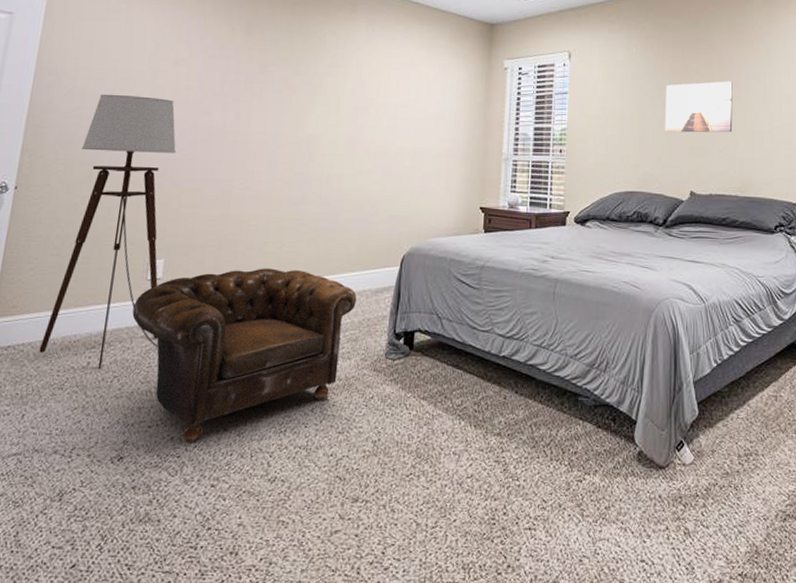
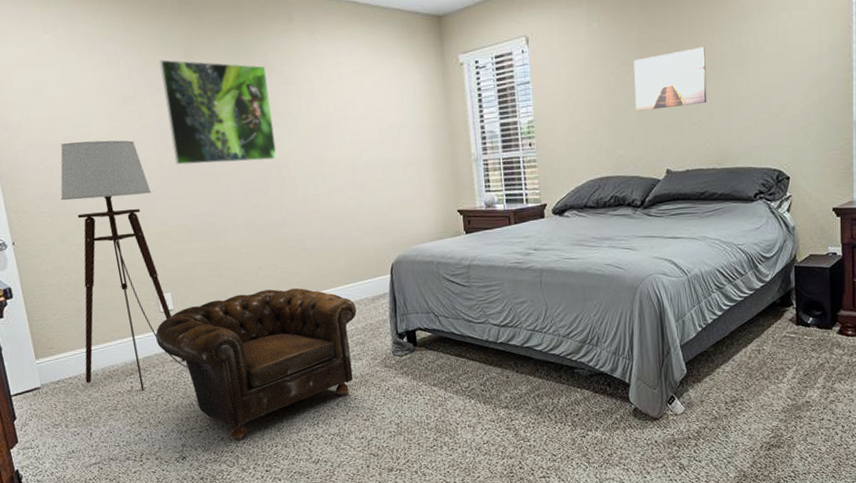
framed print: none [208,30,321,135] -> present [159,59,278,165]

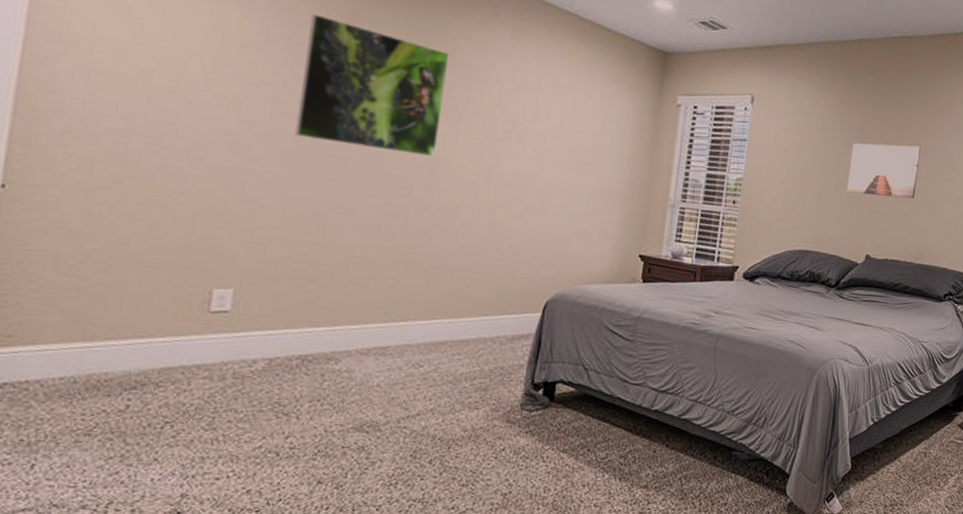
floor lamp: present [60,140,188,391] -> none [52,76,248,413]
armchair: present [155,288,357,441] -> none [189,306,488,497]

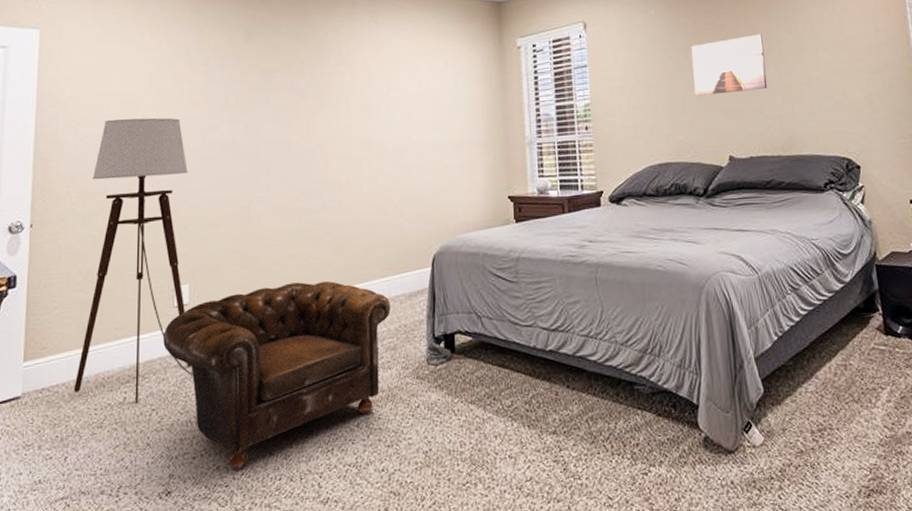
floor lamp: none [52,76,248,413] -> present [74,117,193,403]
armchair: none [189,306,488,497] -> present [163,281,390,472]
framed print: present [294,13,450,157] -> none [218,39,324,144]

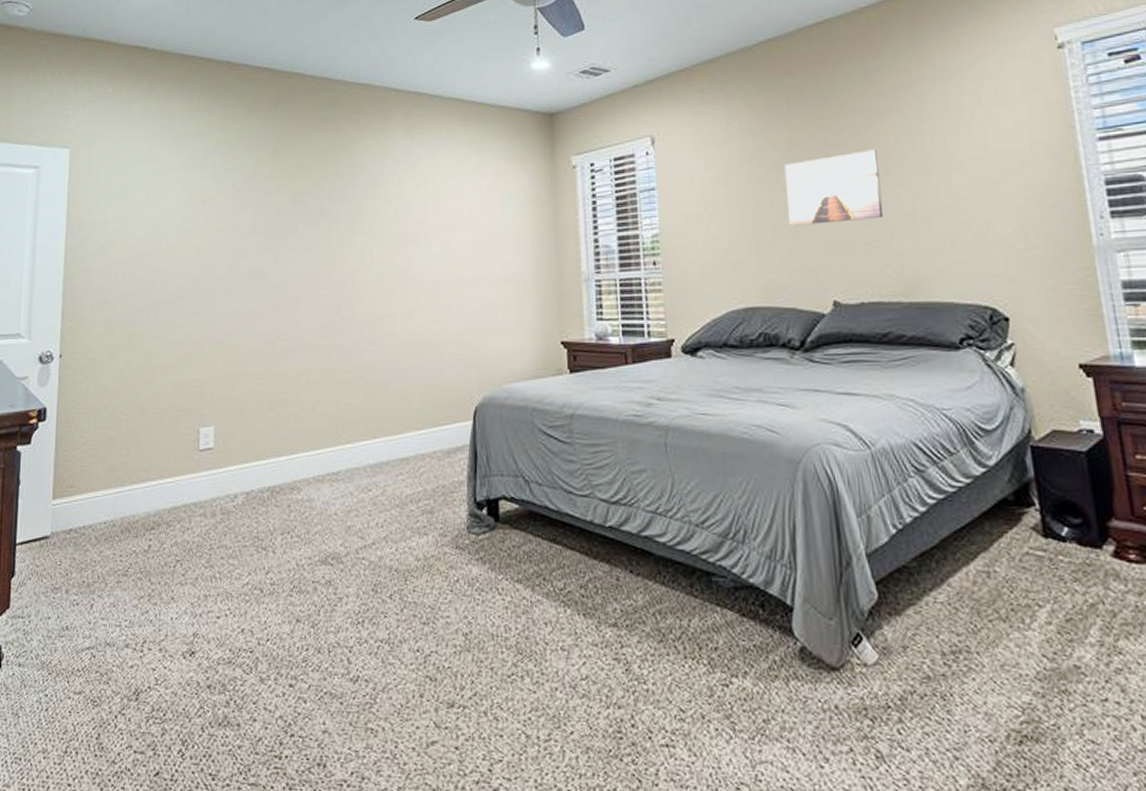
floor lamp: present [74,117,193,403] -> none [100,243,218,552]
armchair: present [163,281,390,472] -> none [188,430,427,637]

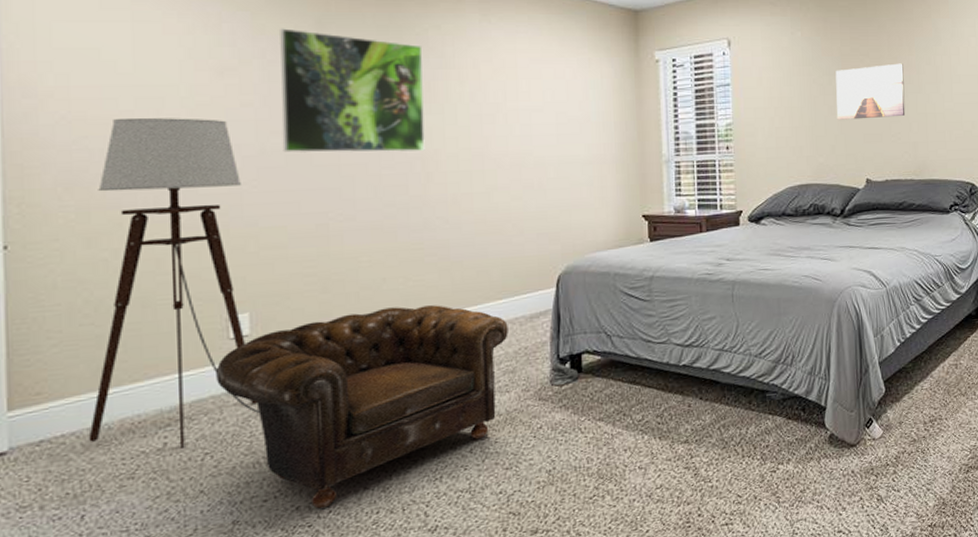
floor lamp: none [100,243,218,552] -> present [88,117,260,449]
armchair: none [188,430,427,637] -> present [216,305,508,510]
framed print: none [245,158,356,274] -> present [280,28,425,153]

